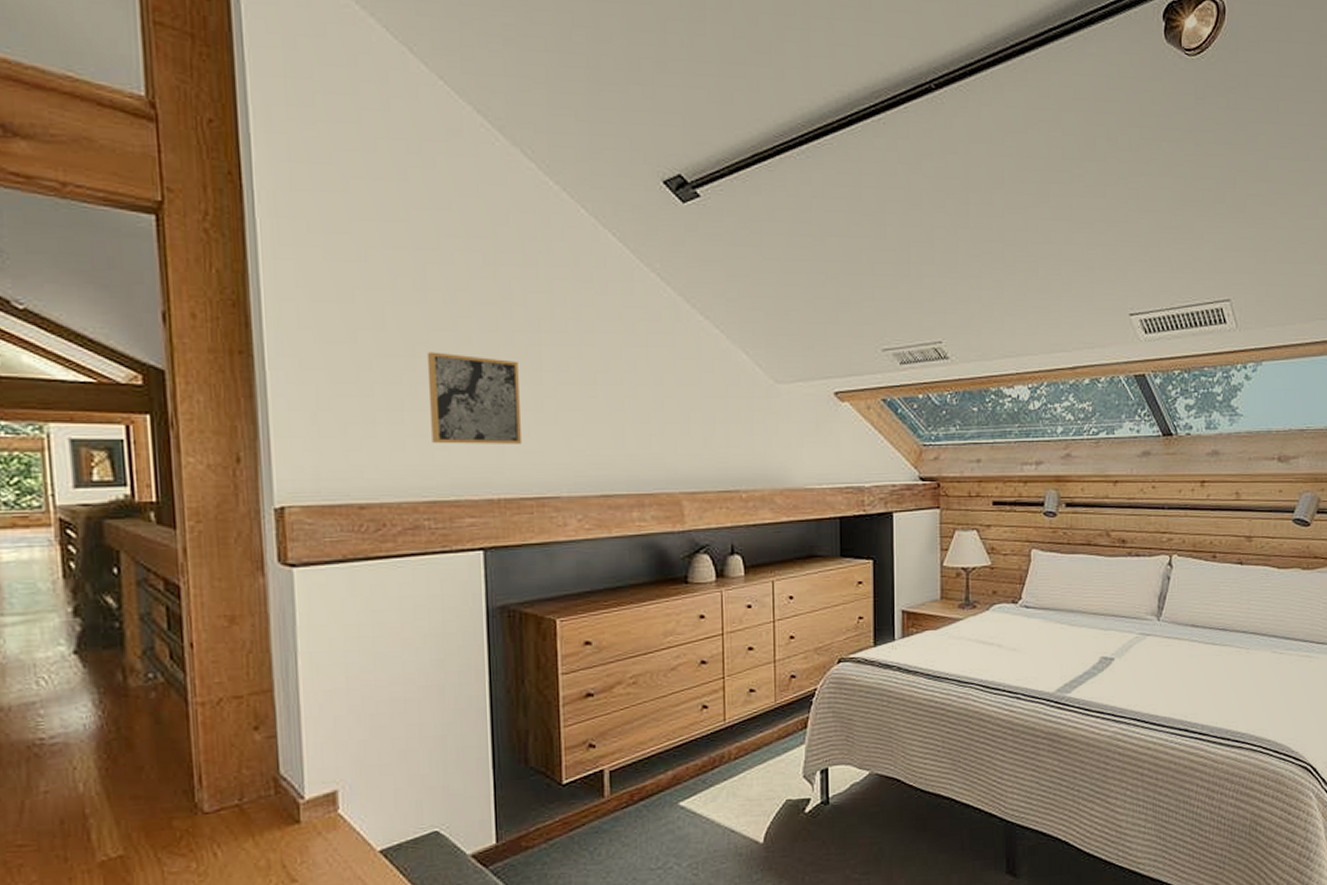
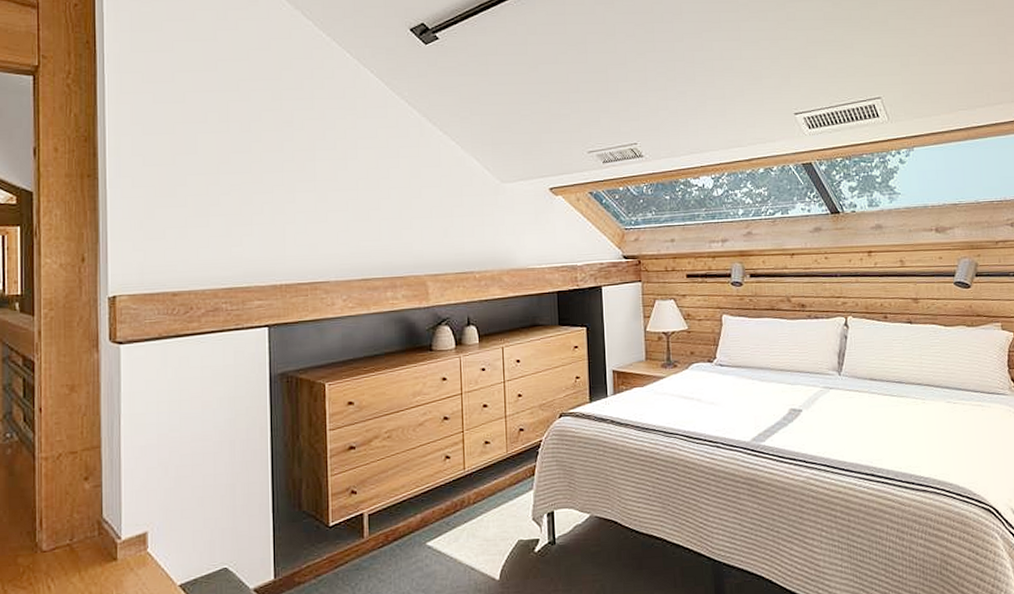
wall art: present [426,352,523,444] -> none [227,169,300,242]

